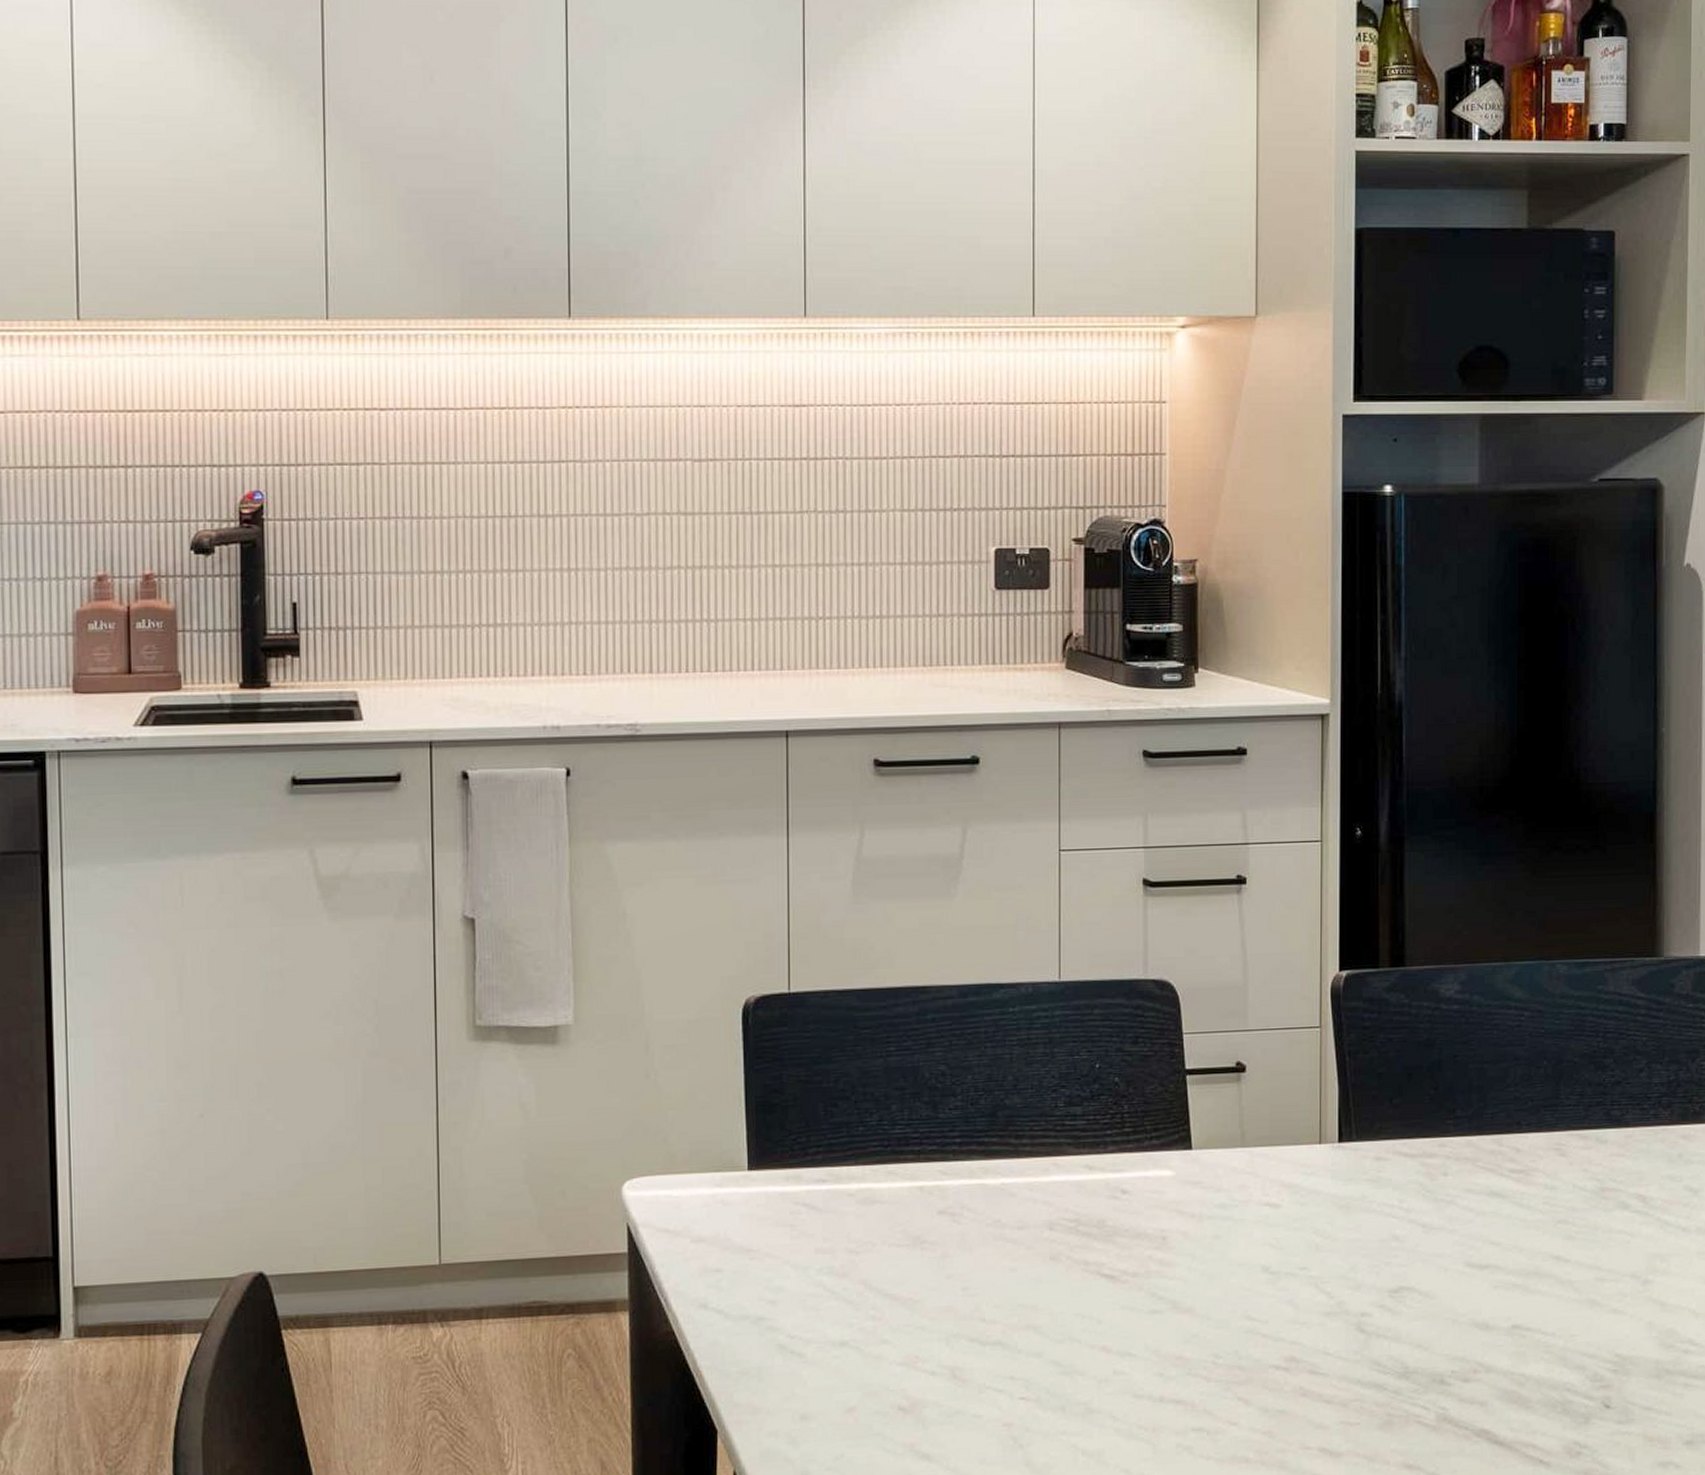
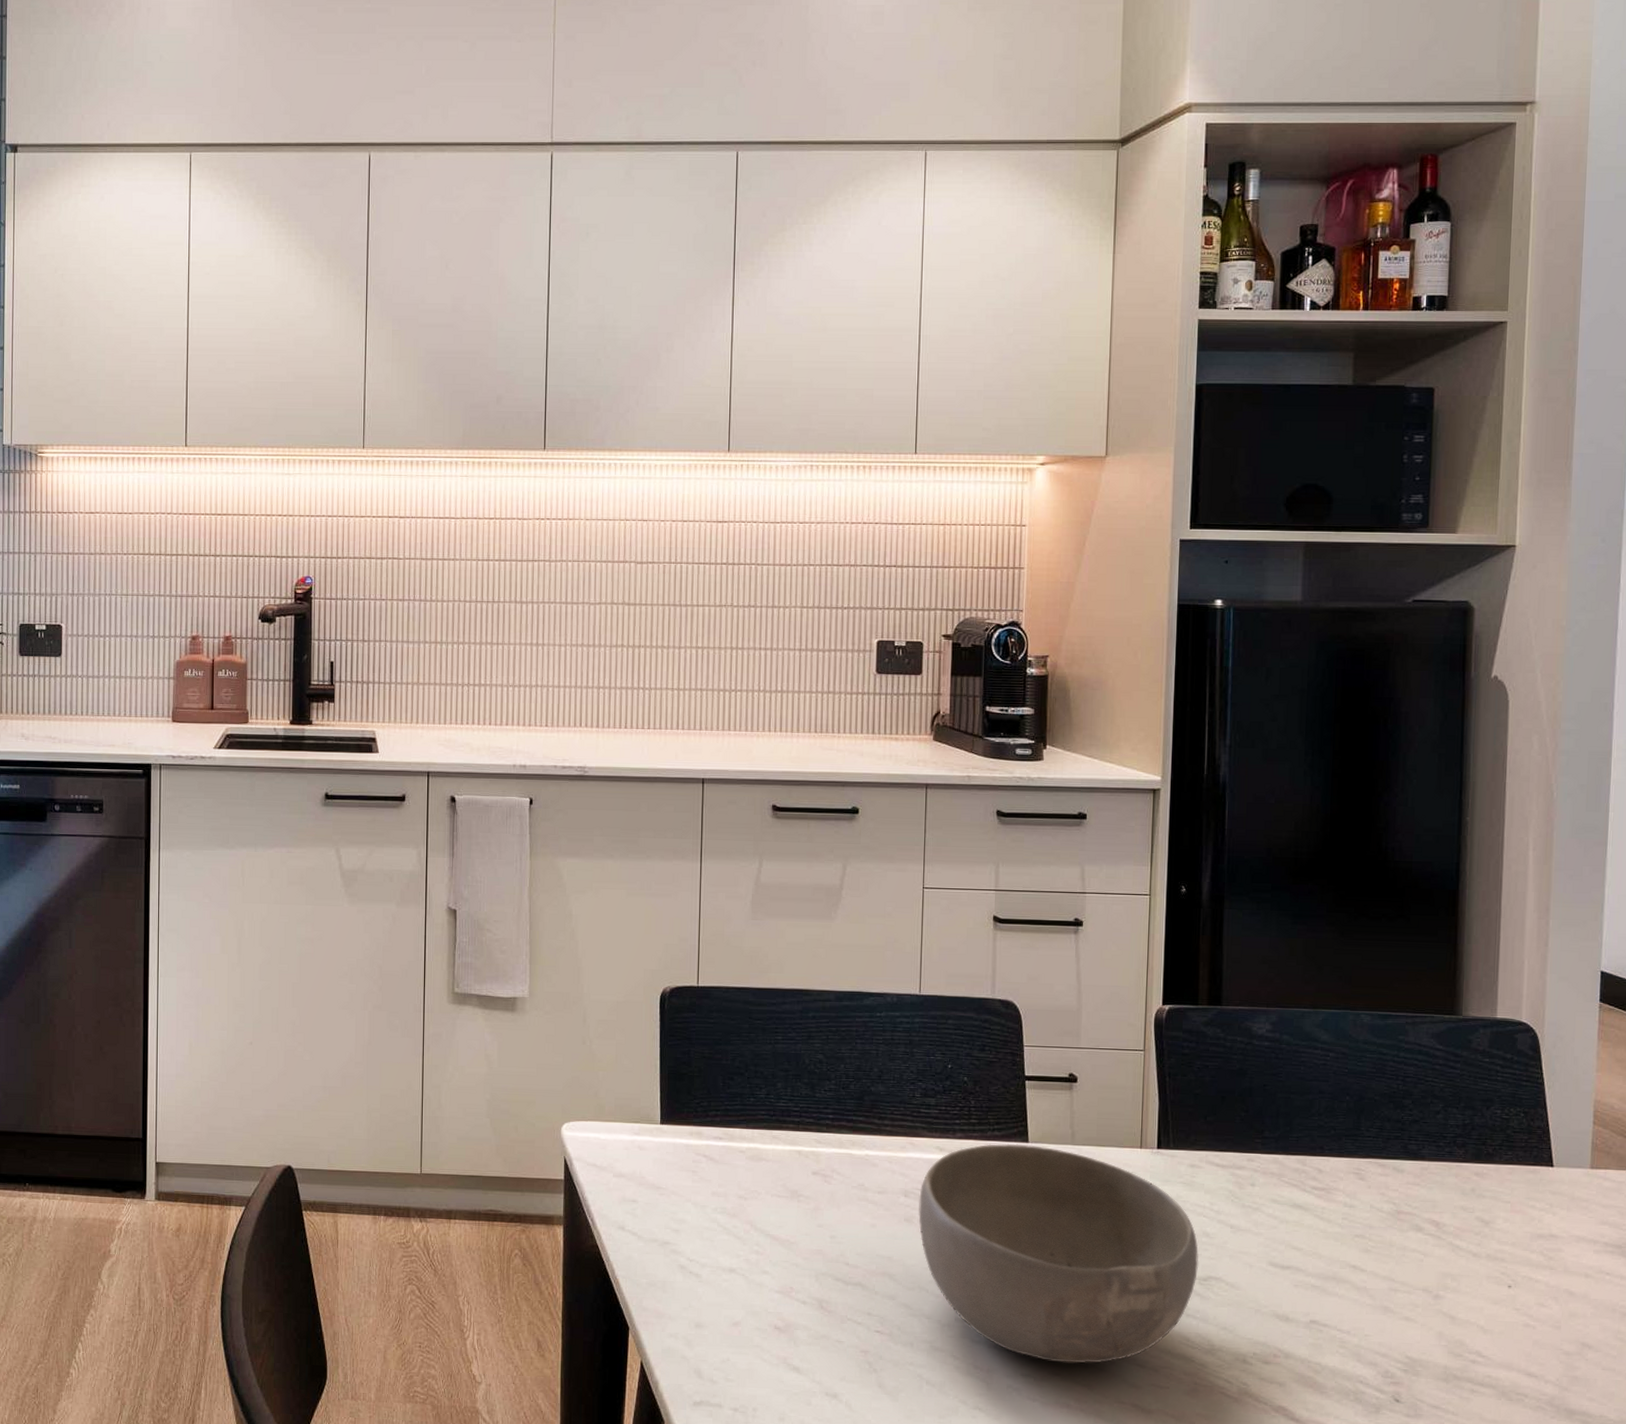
bowl: none [1066,1152,1389,1410] -> present [918,1143,1199,1364]

